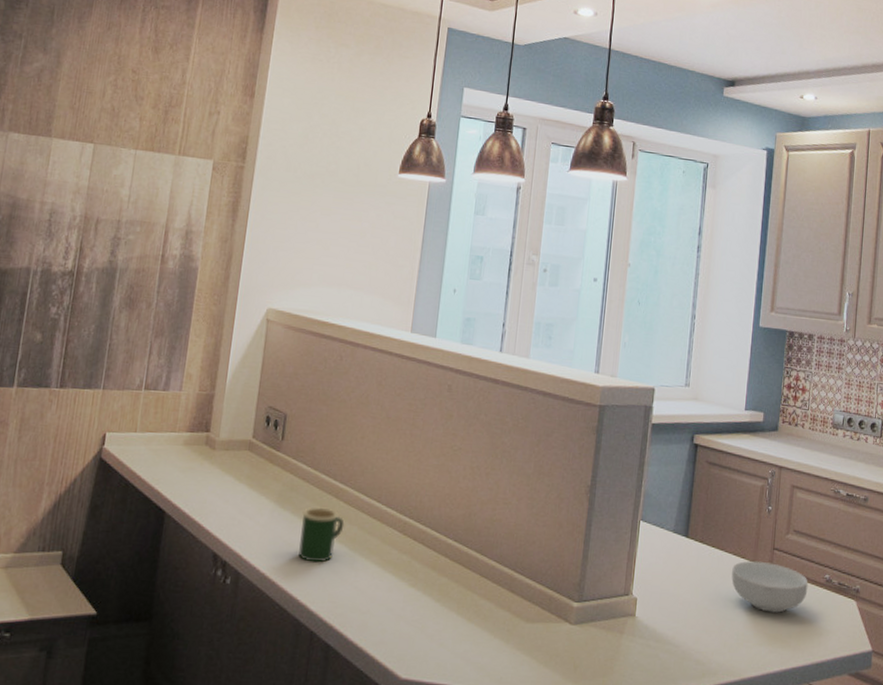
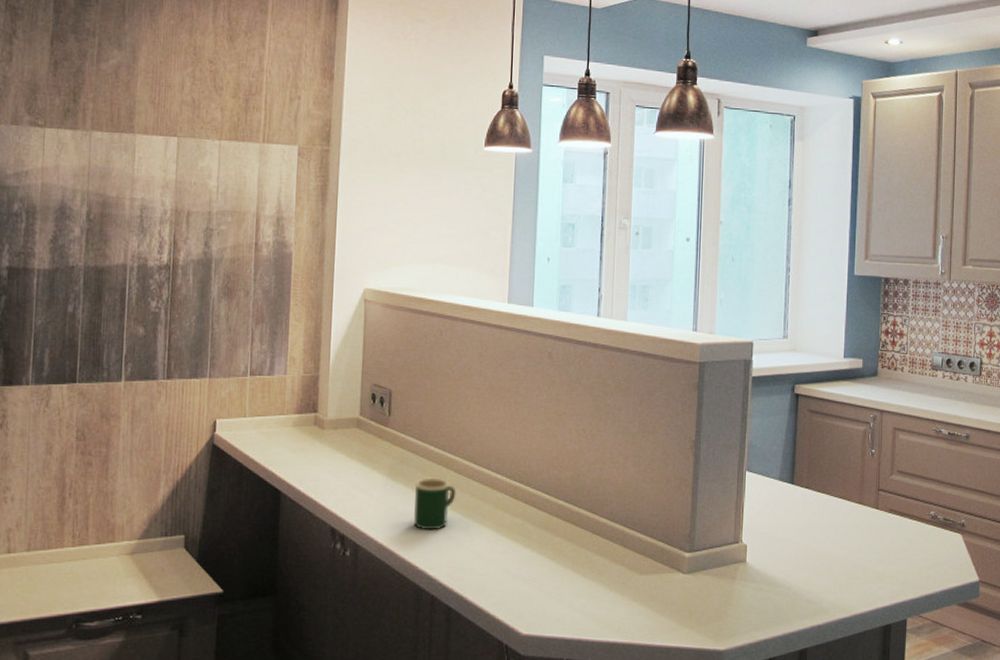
cereal bowl: present [731,561,808,613] -> none [838,502,914,551]

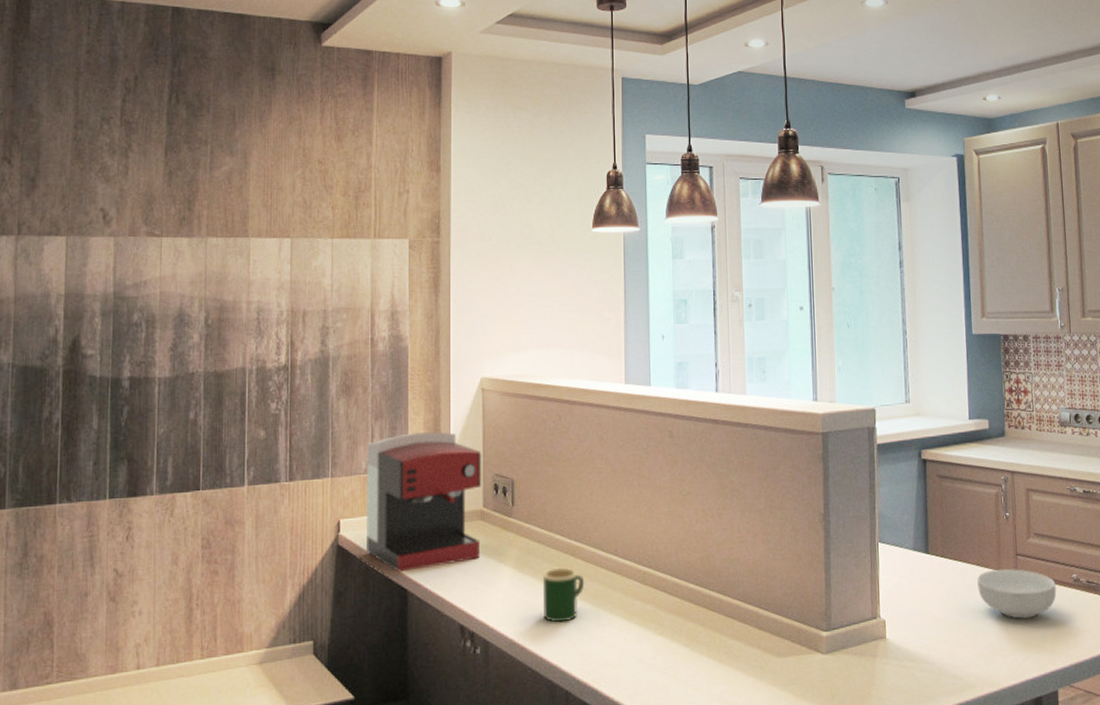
coffee maker: none [241,339,361,473] -> present [366,432,482,572]
cereal bowl: none [838,502,914,551] -> present [977,568,1057,619]

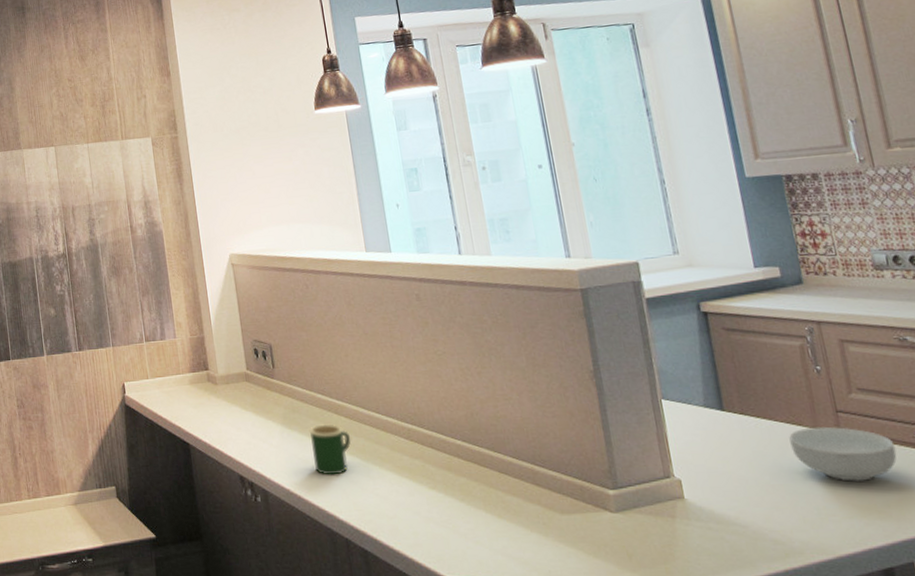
coffee maker: present [366,432,482,572] -> none [139,304,250,428]

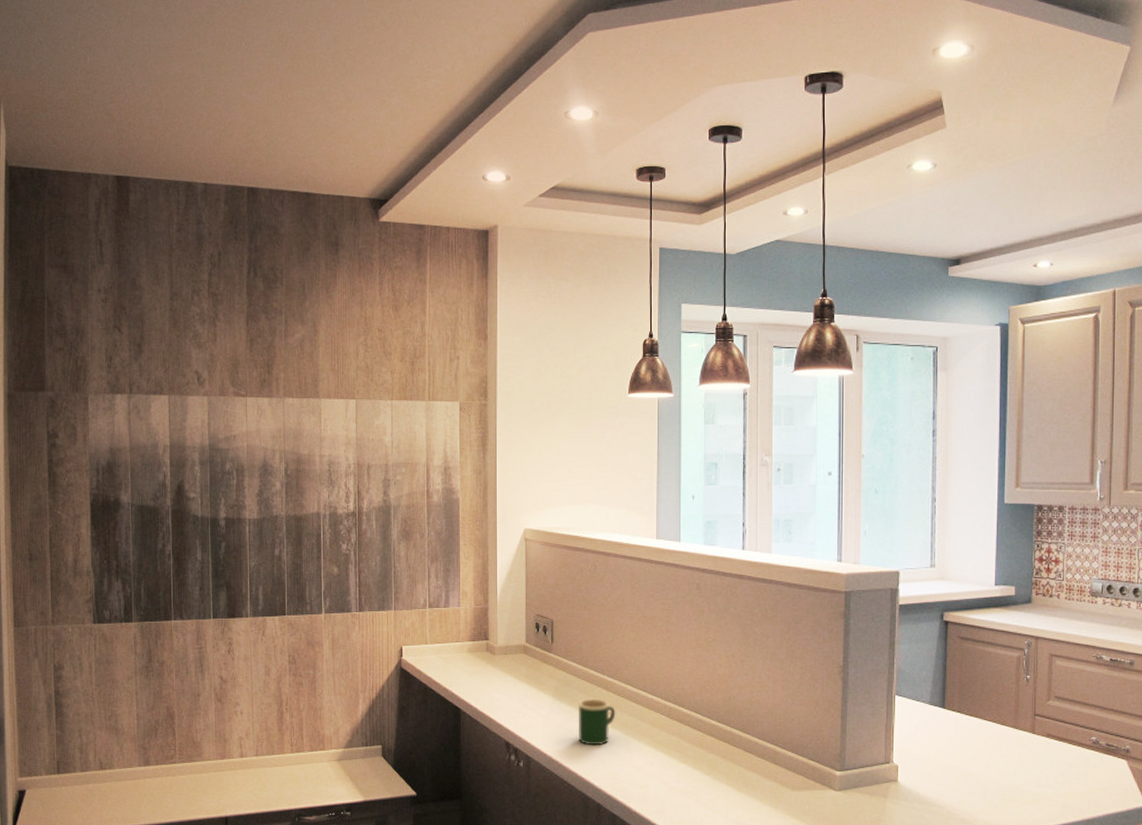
cereal bowl: present [789,426,897,482] -> none [993,727,1074,774]

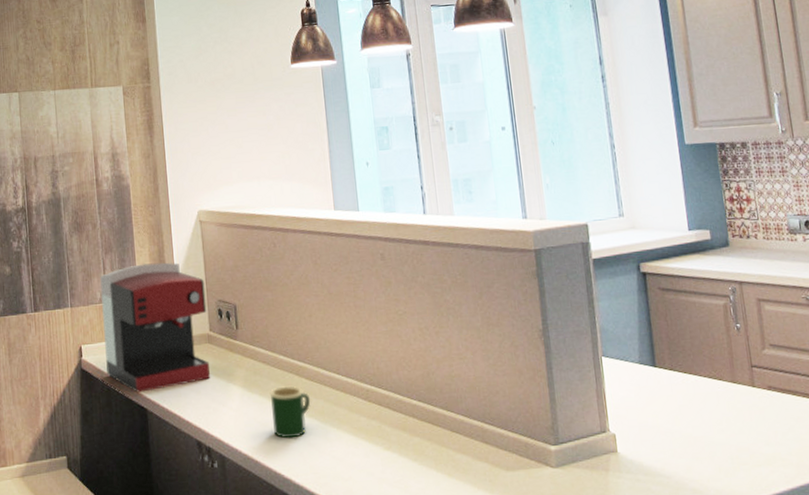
coffee maker: none [425,575,525,693] -> present [100,262,211,393]

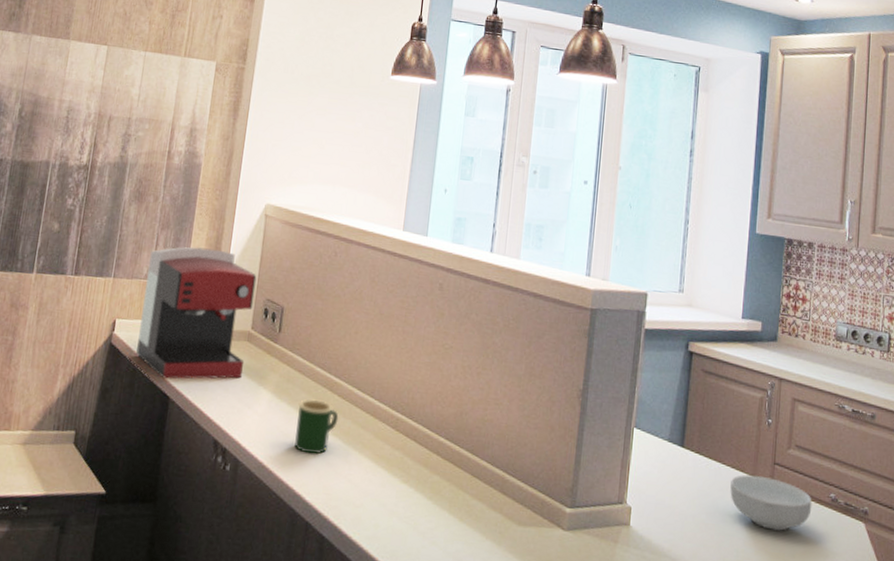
cereal bowl: none [710,381,800,432] -> present [730,475,812,531]

